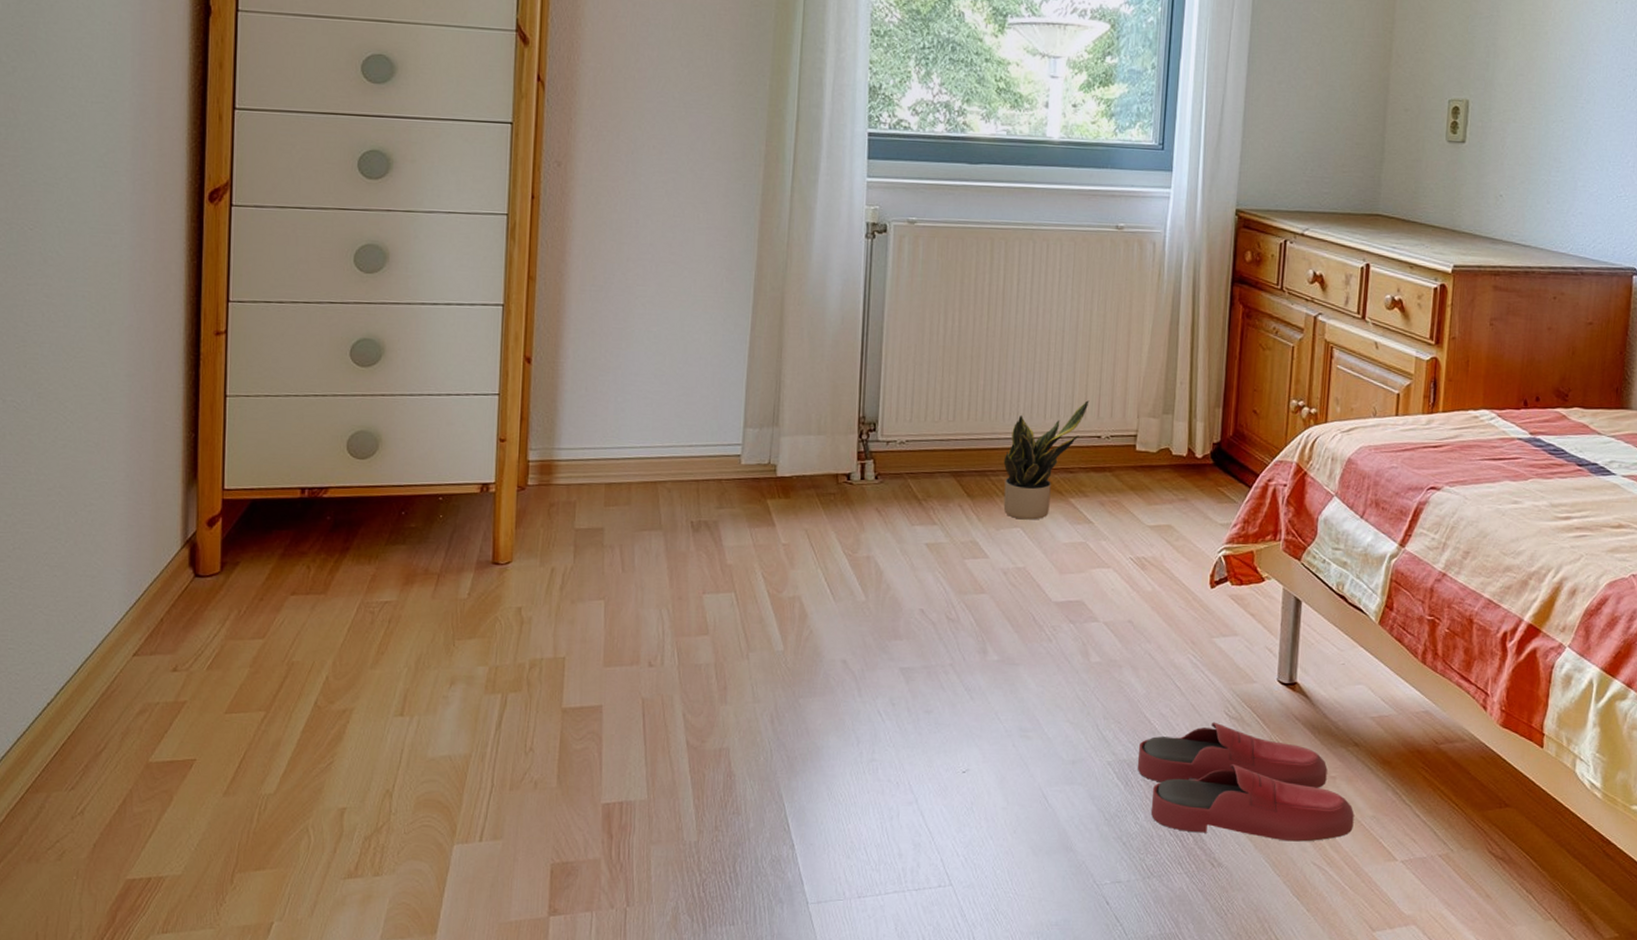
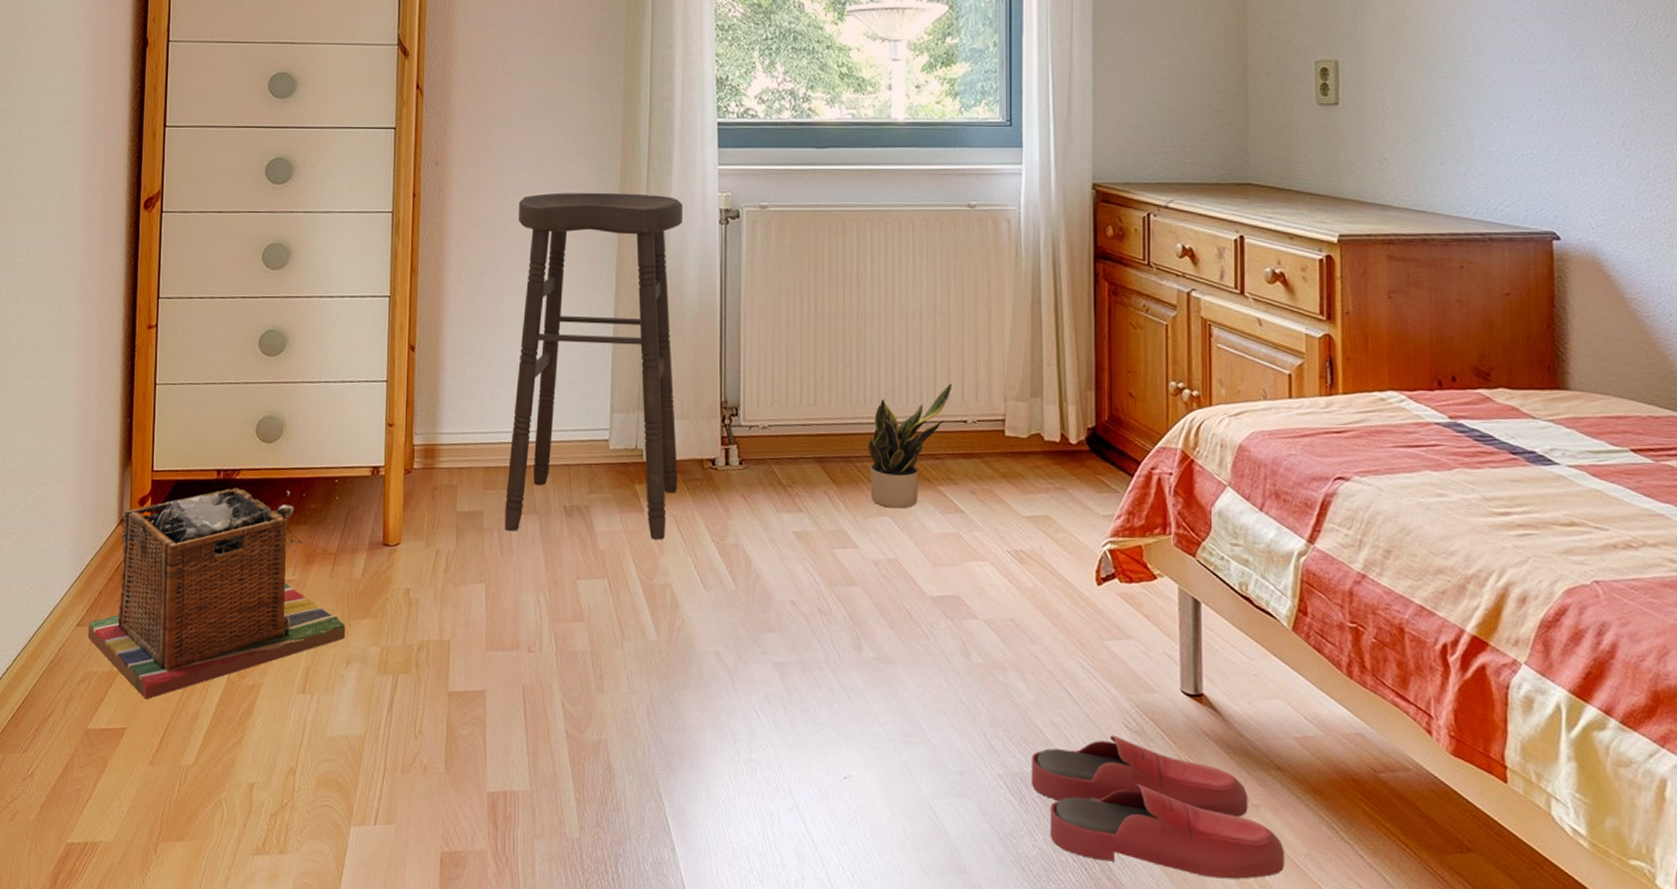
laundry basket: none [147,506,449,729] -> present [87,487,345,700]
stool: none [627,200,828,554] -> present [505,192,682,540]

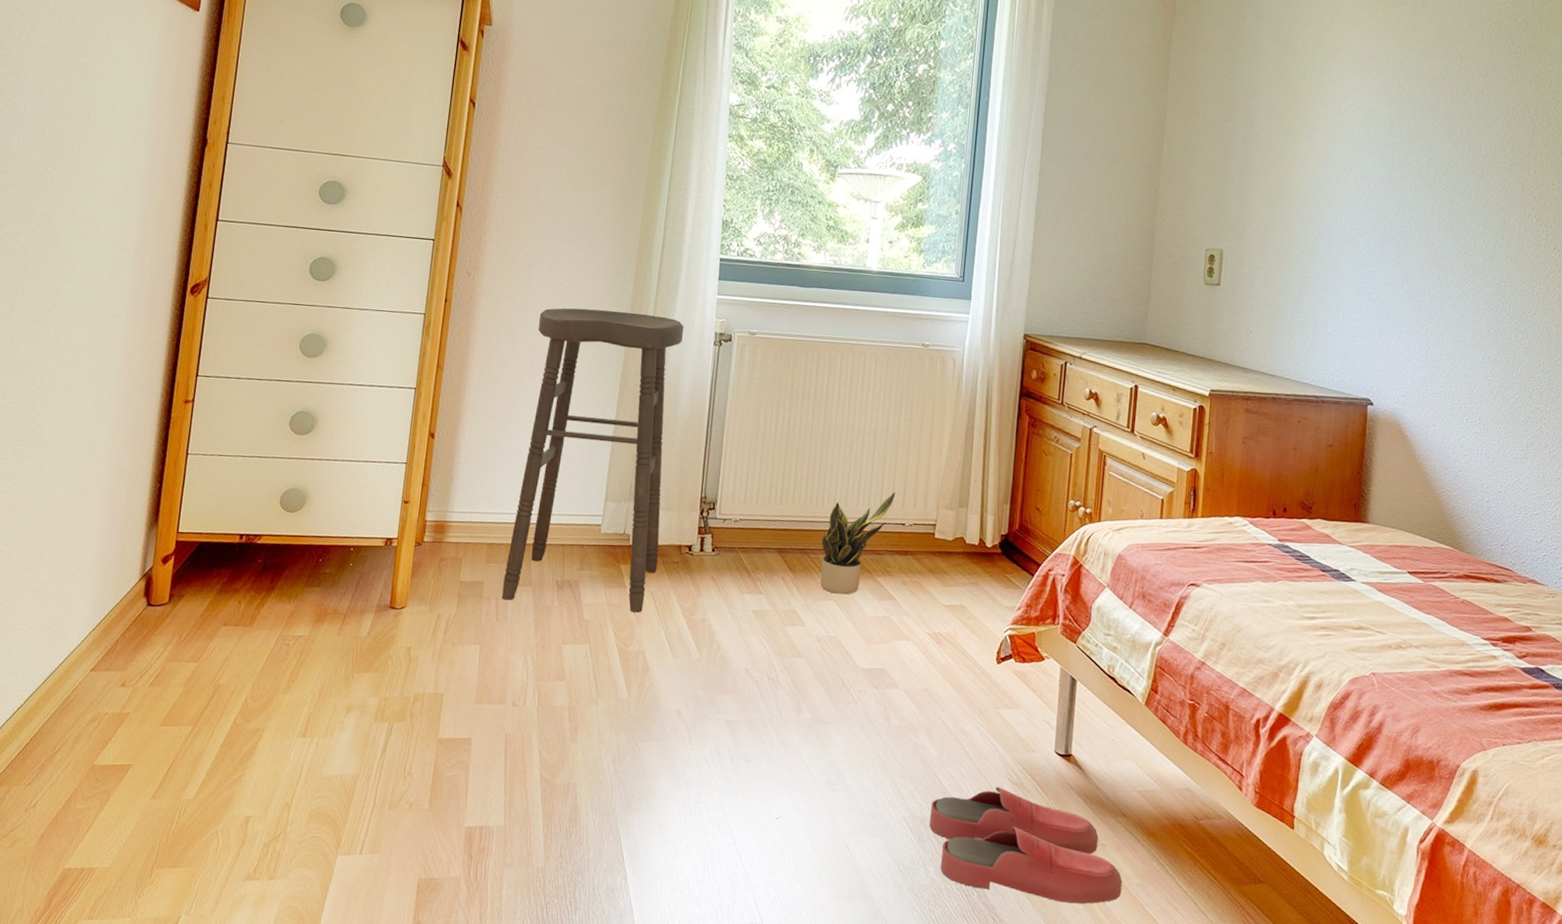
laundry basket: present [87,487,345,700] -> none [101,551,348,739]

